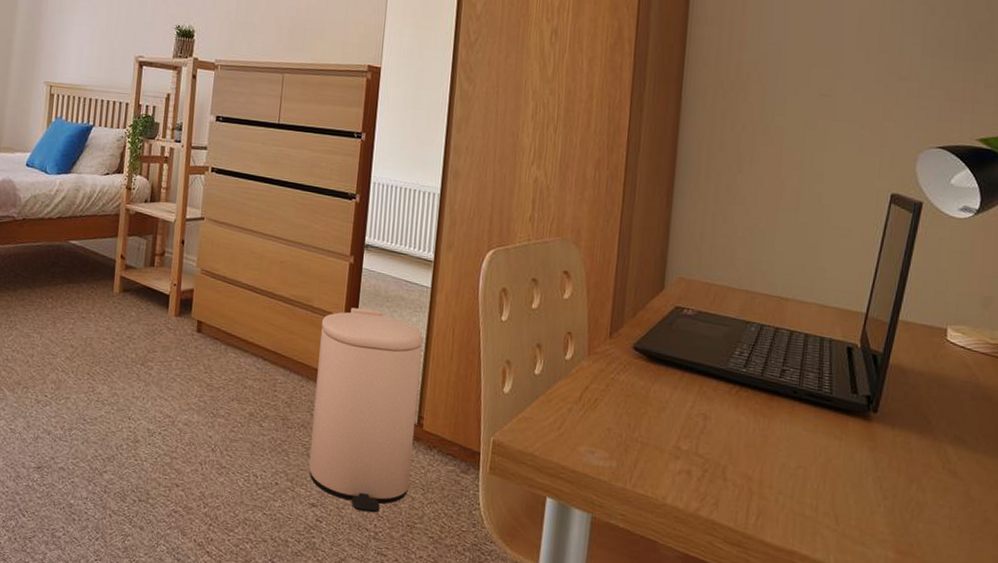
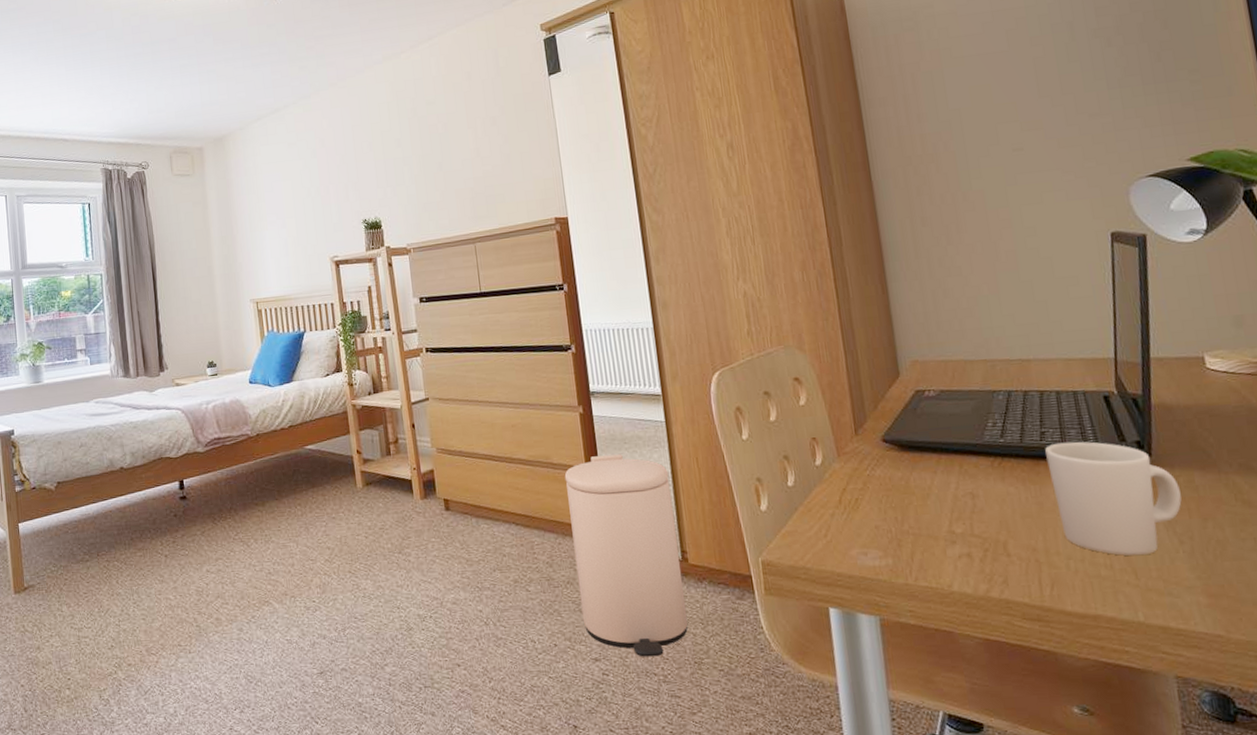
mug: none [780,382,896,504] -> present [1045,441,1182,556]

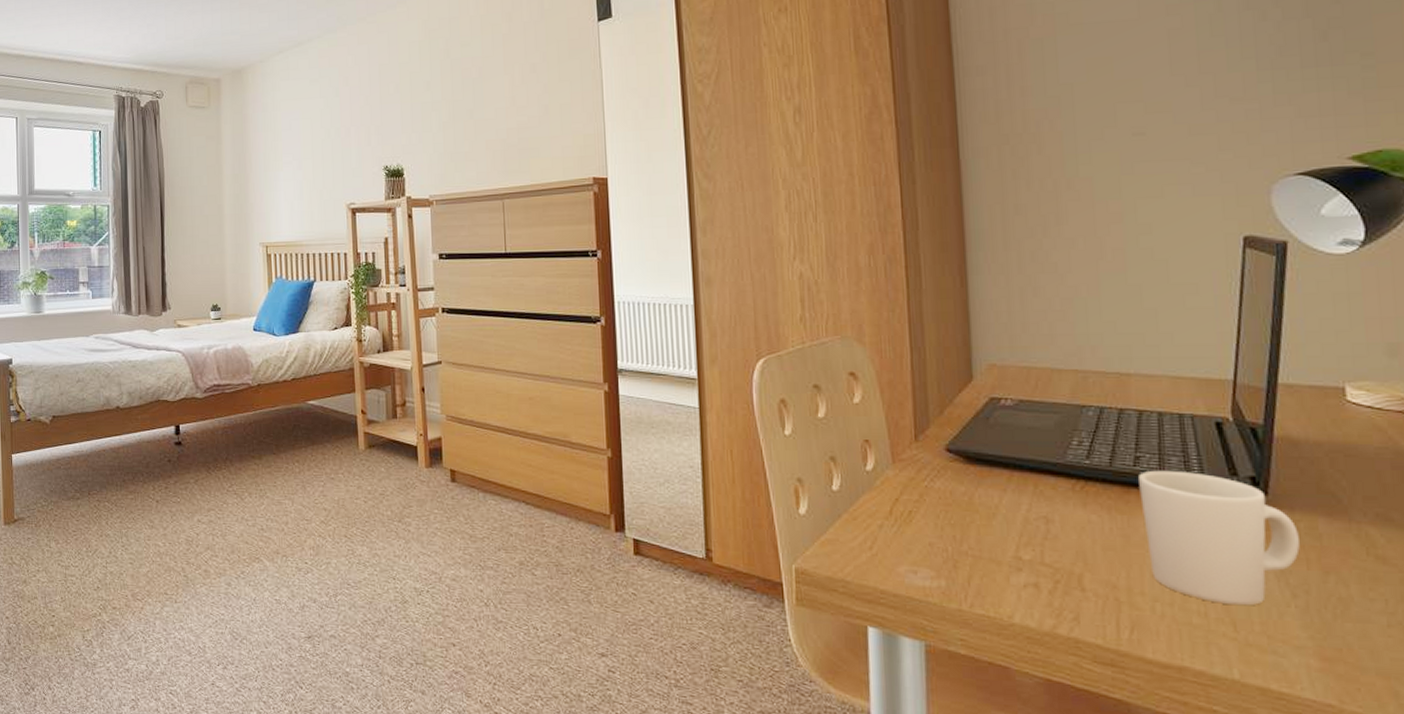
pedal bin: present [564,454,688,657] -> none [583,439,707,659]

